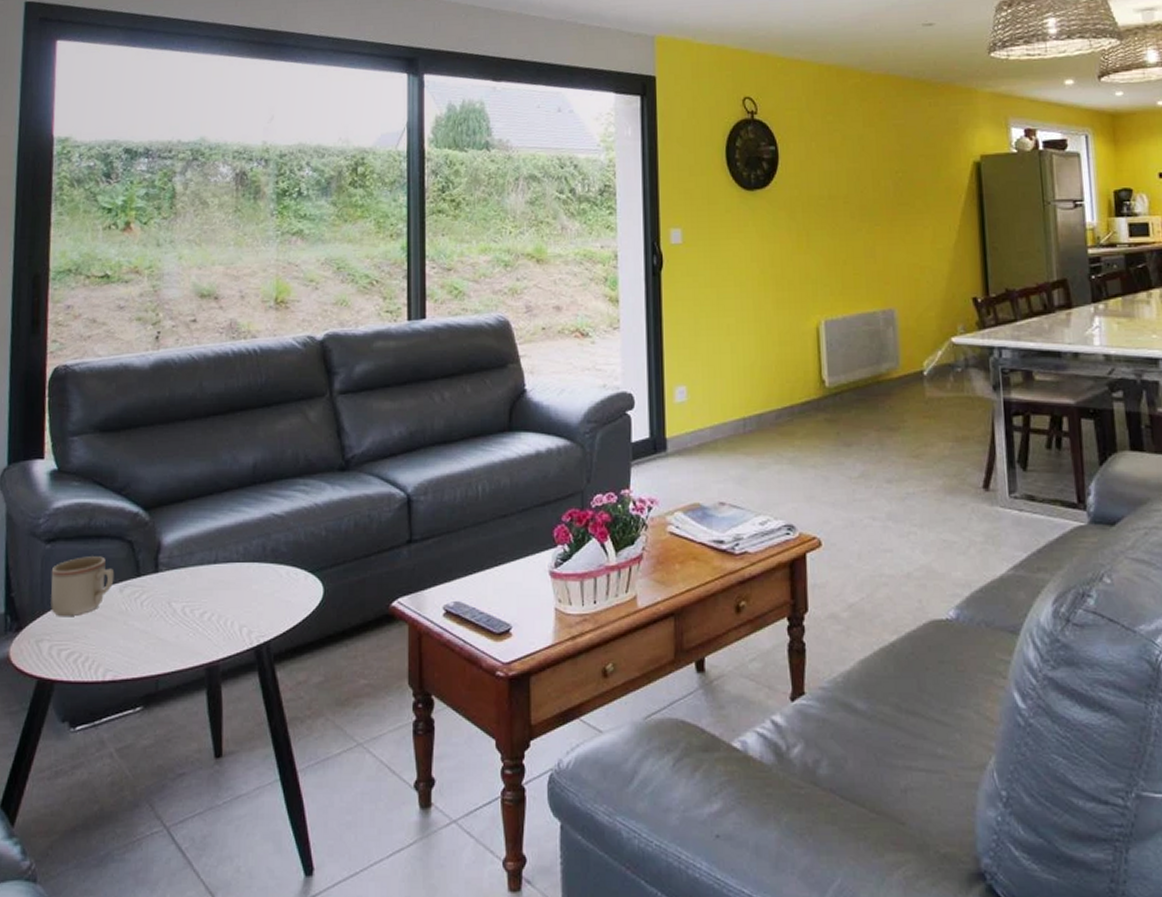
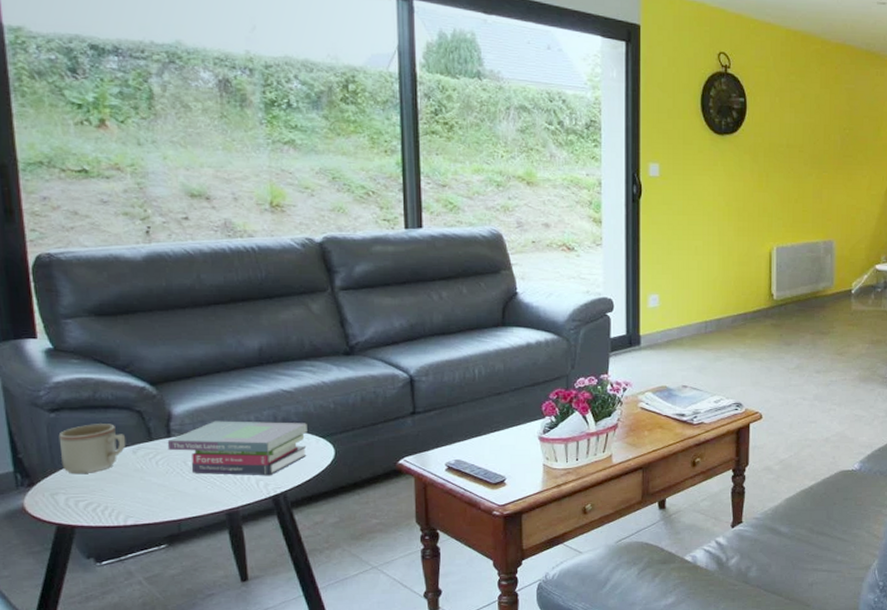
books: none [154,552,296,621] -> present [167,421,307,476]

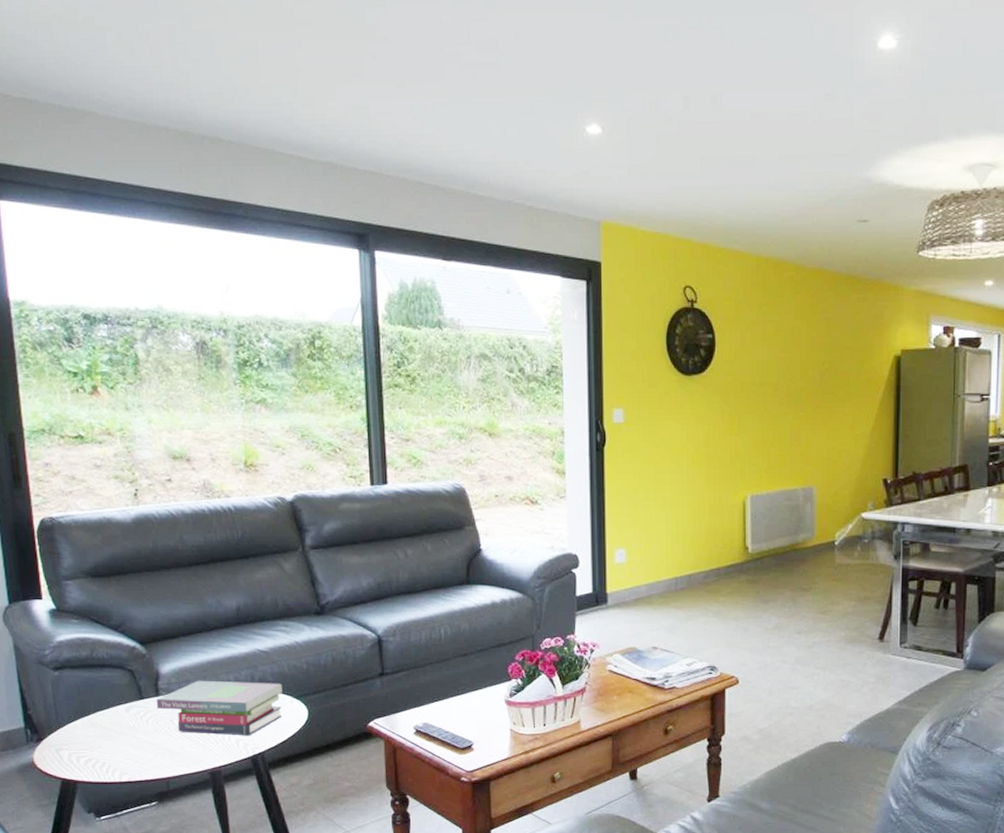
mug: present [58,424,126,475] -> none [62,682,120,731]

